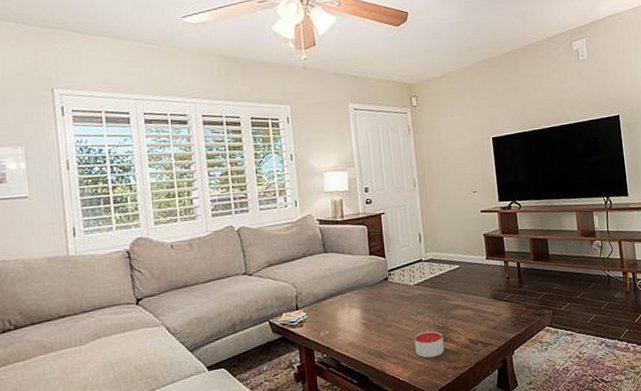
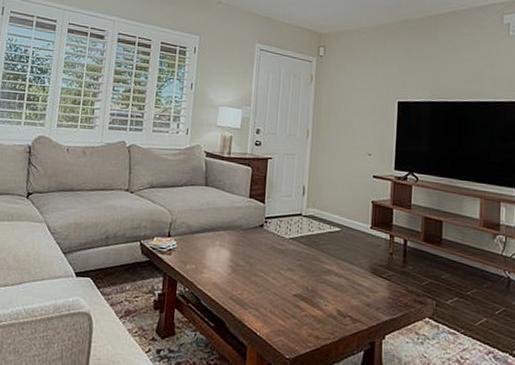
candle: present [414,330,445,358] -> none [278,289,310,320]

